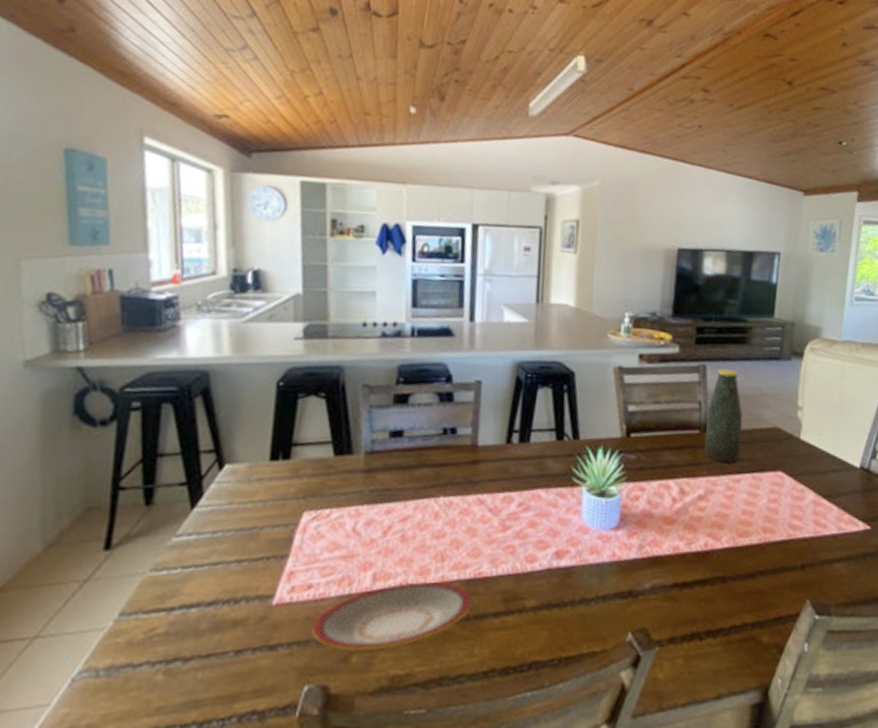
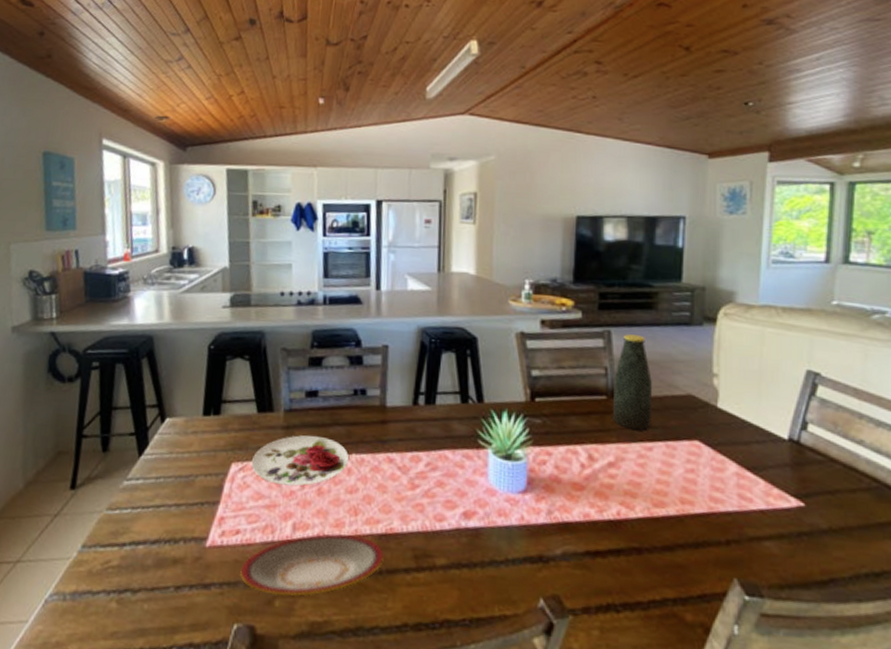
plate: none [326,478,436,534] -> present [251,434,349,486]

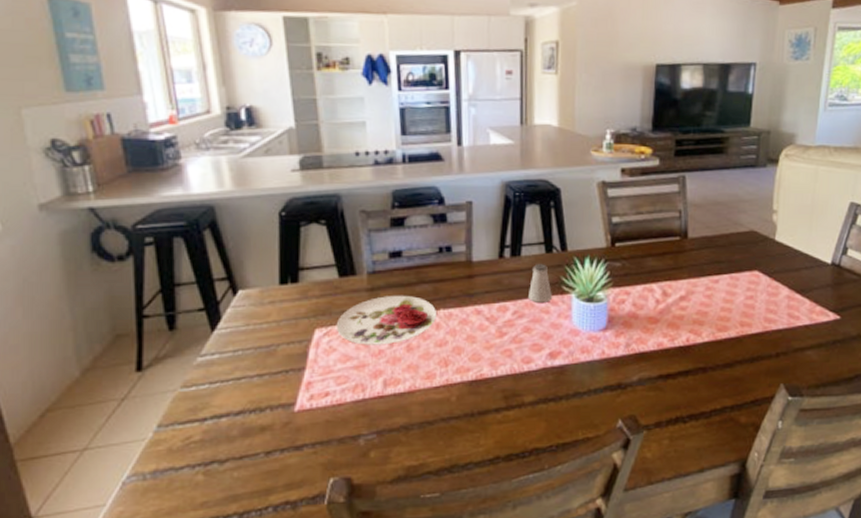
plate: present [240,533,384,596] -> none [333,384,475,447]
saltshaker: none [442,414,467,456] -> present [529,264,552,302]
bottle: present [613,334,652,430] -> none [685,178,720,265]

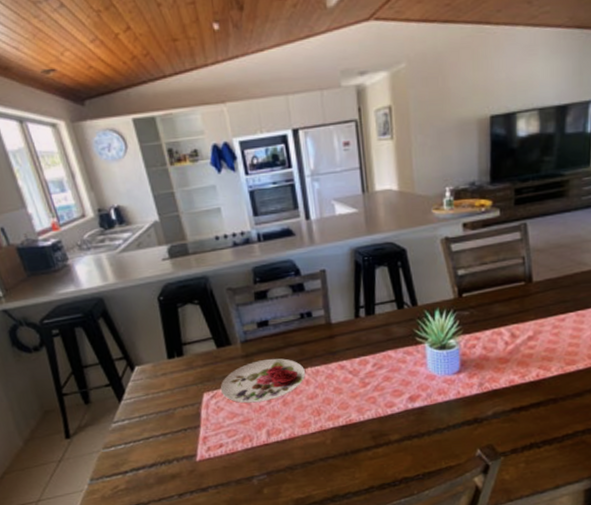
saltshaker: present [529,264,552,302] -> none [385,319,407,354]

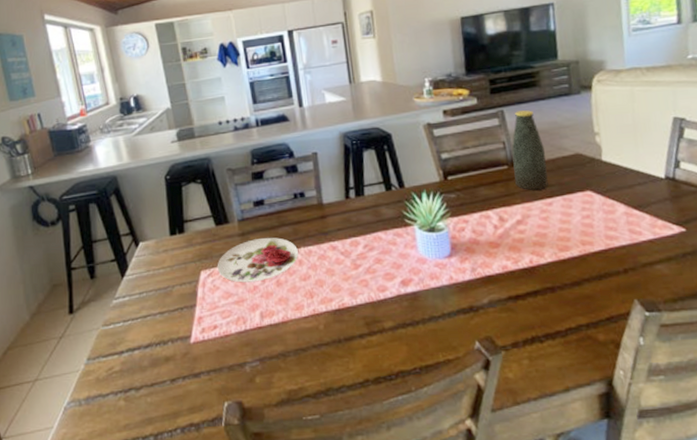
bottle: none [531,223,564,306] -> present [511,110,549,190]

